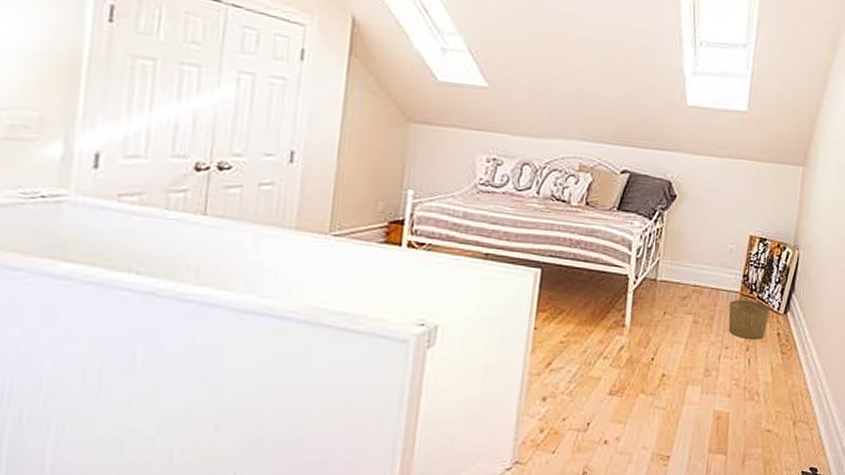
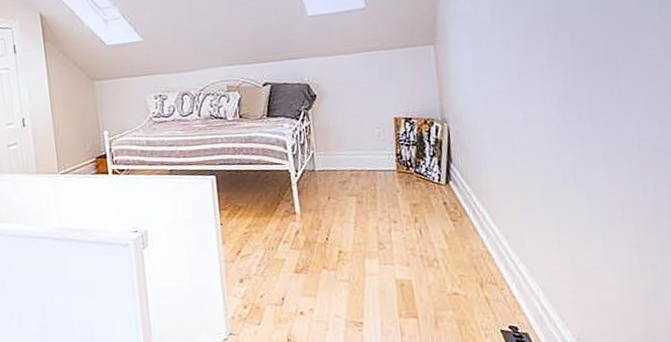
basket: present [728,295,770,340] -> none [388,172,431,212]

